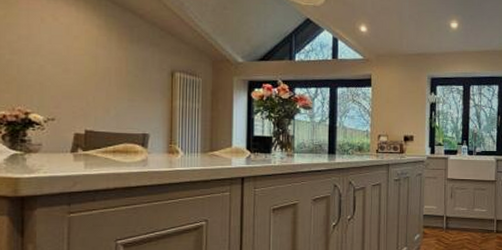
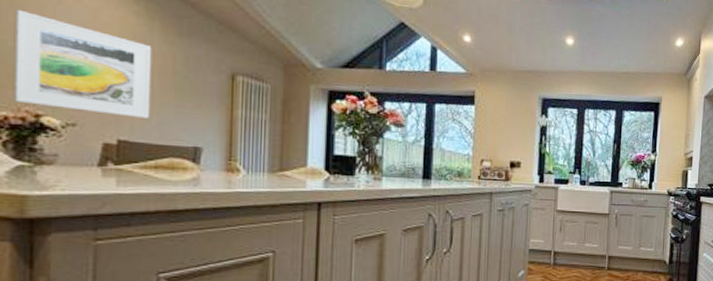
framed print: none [9,29,111,112] -> present [13,9,152,118]

